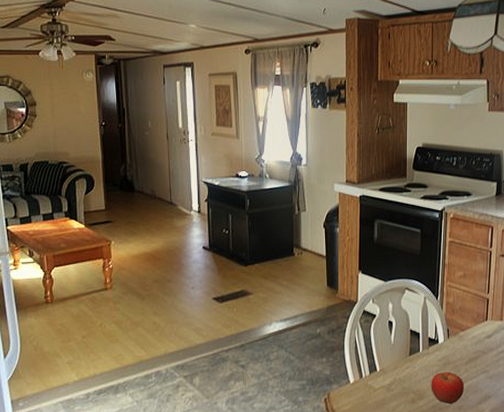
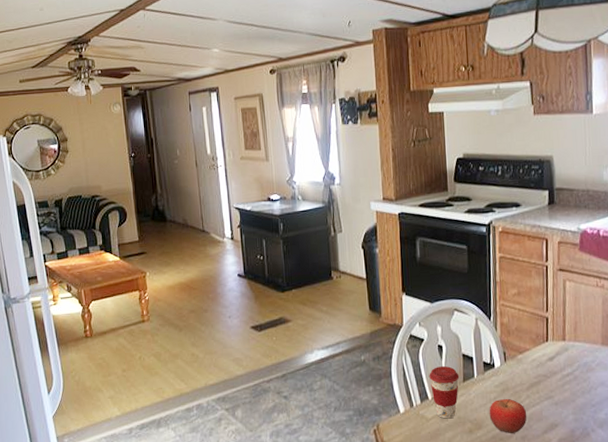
coffee cup: none [379,341,406,390] -> present [429,366,460,419]

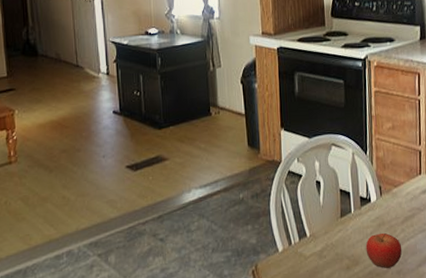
coffee cup: present [429,366,460,419] -> none [307,202,337,256]

